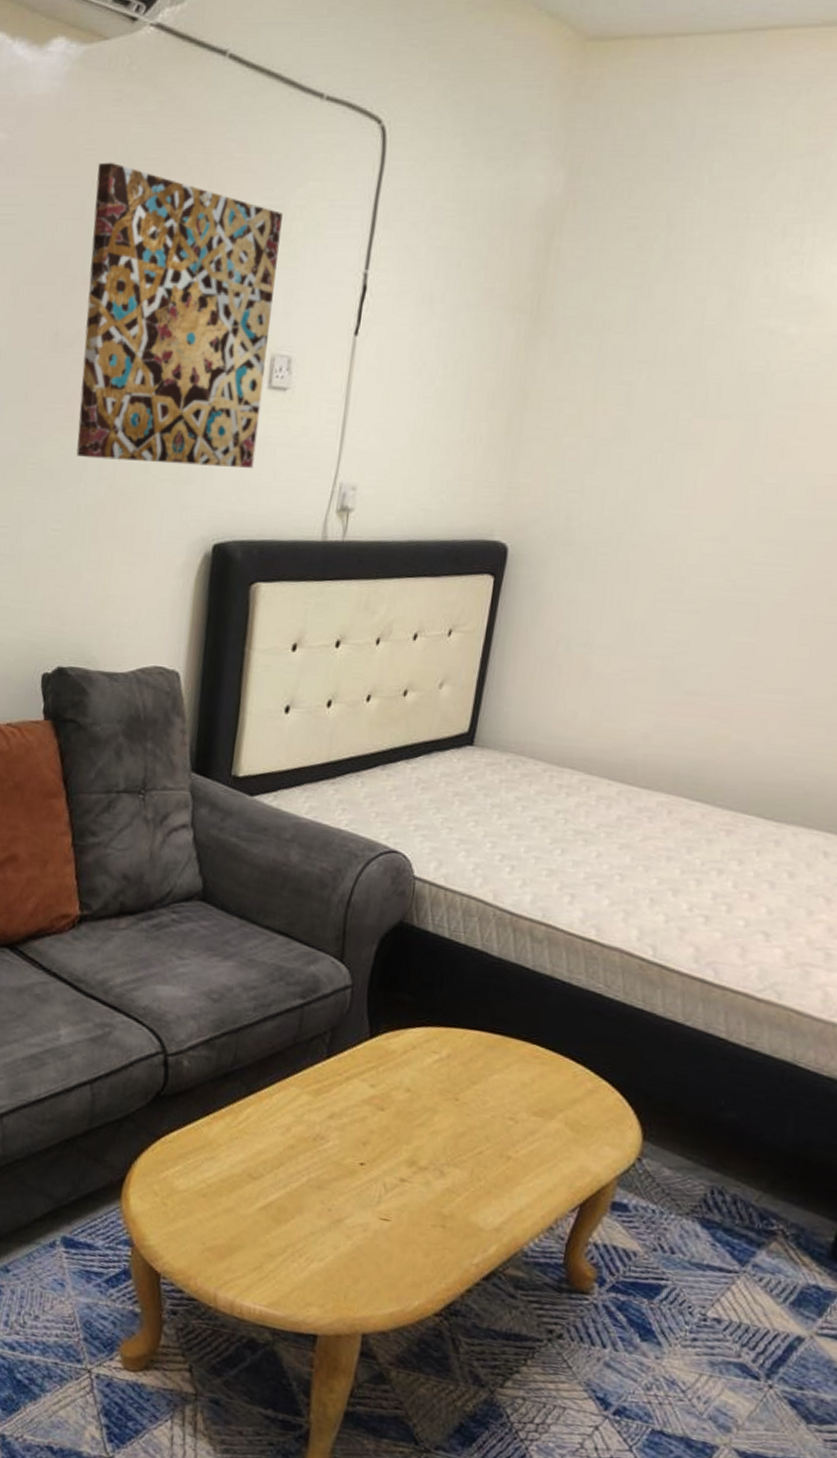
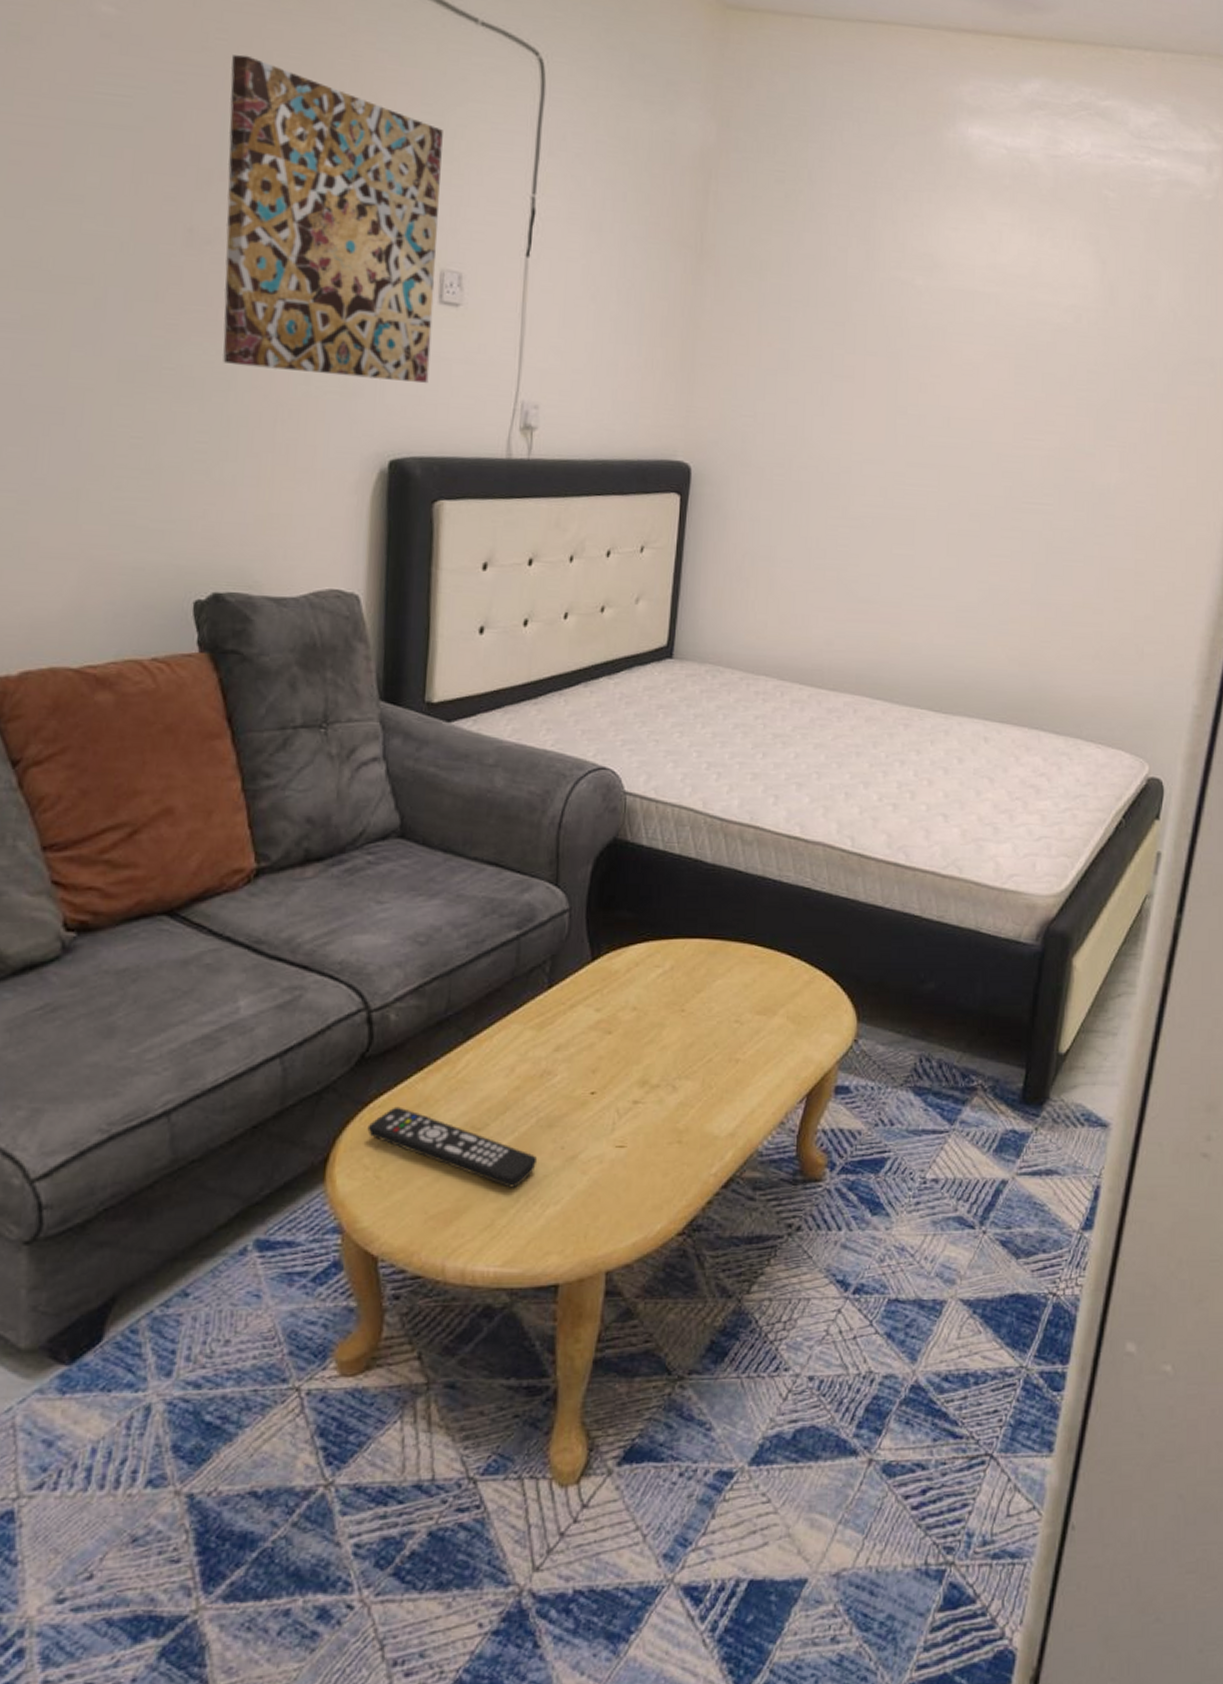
remote control: none [158,1144,306,1238] -> present [367,1106,538,1188]

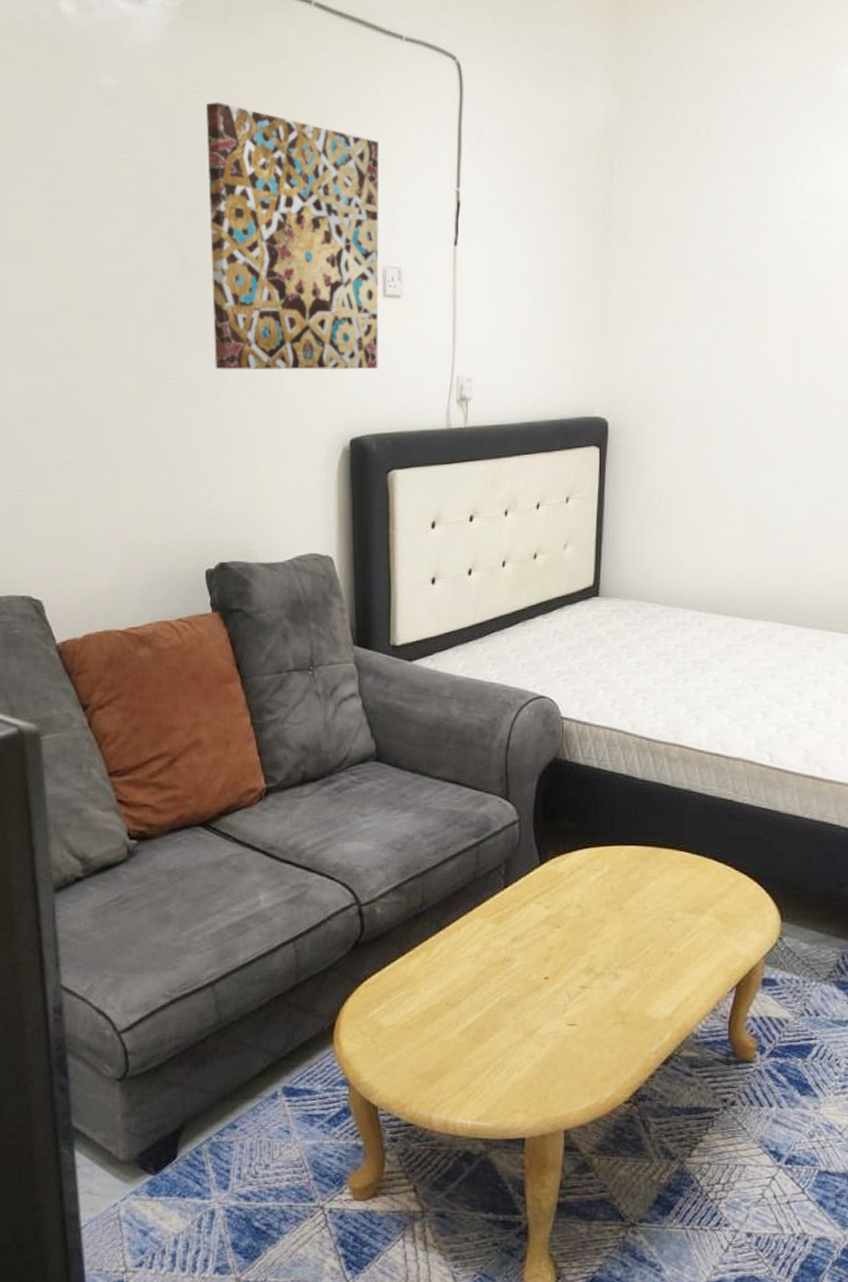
remote control: present [367,1106,538,1188] -> none [364,984,503,1056]

